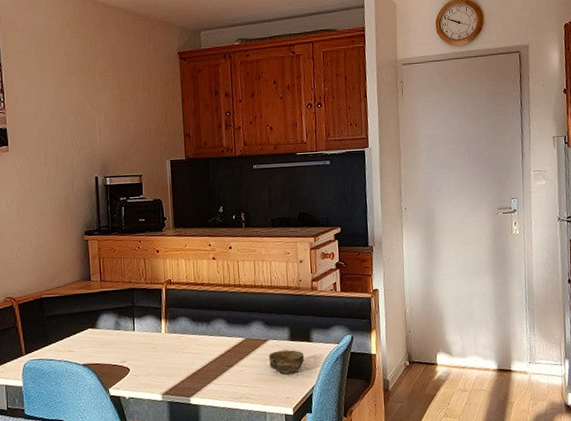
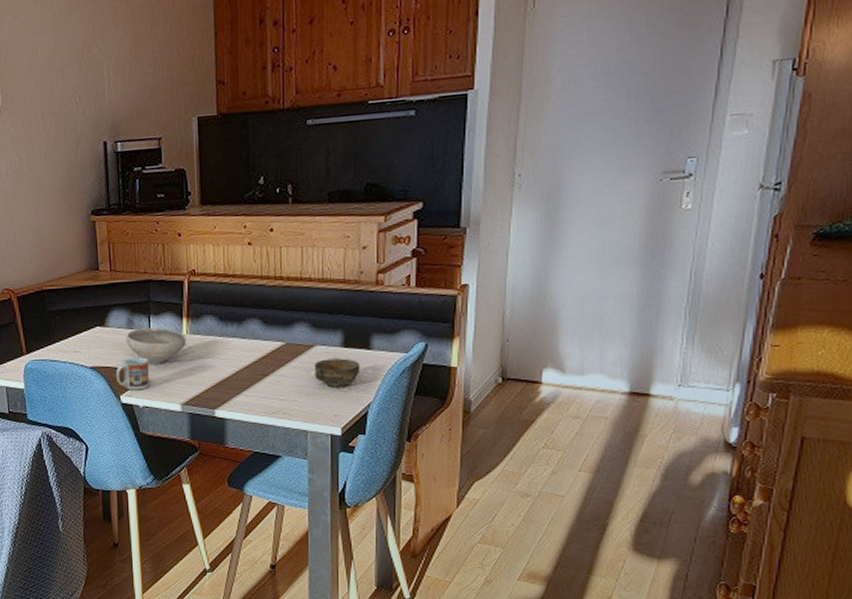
cup: none [104,354,135,384] -> present [115,357,150,391]
bowl: none [114,328,165,360] -> present [126,327,187,365]

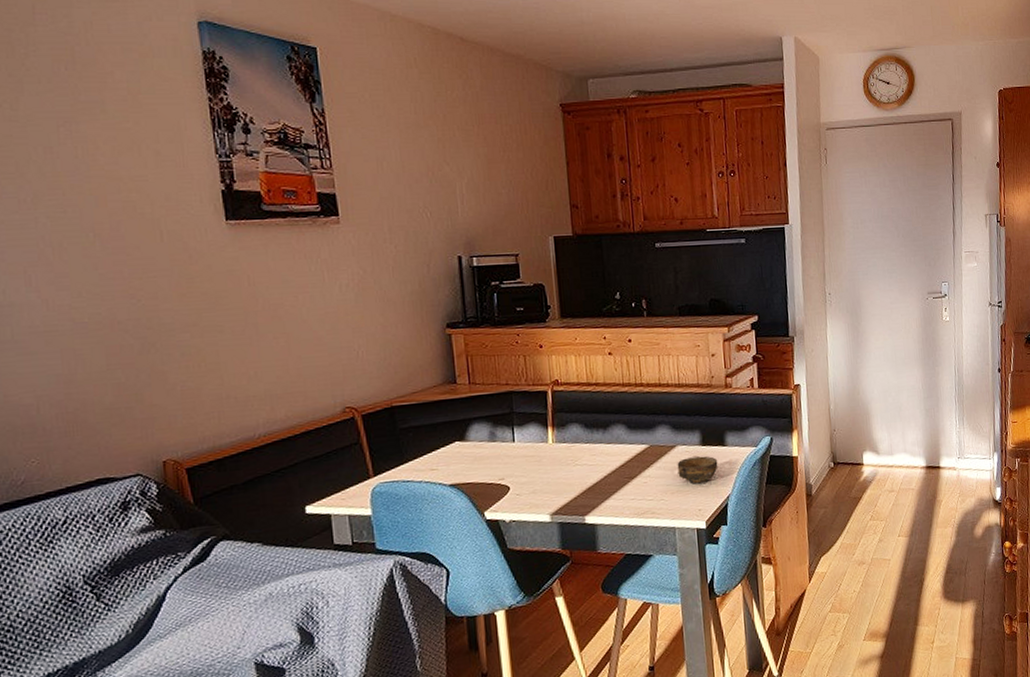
cup: present [115,357,150,391] -> none [478,469,517,506]
bowl: present [126,327,187,365] -> none [488,438,553,476]

